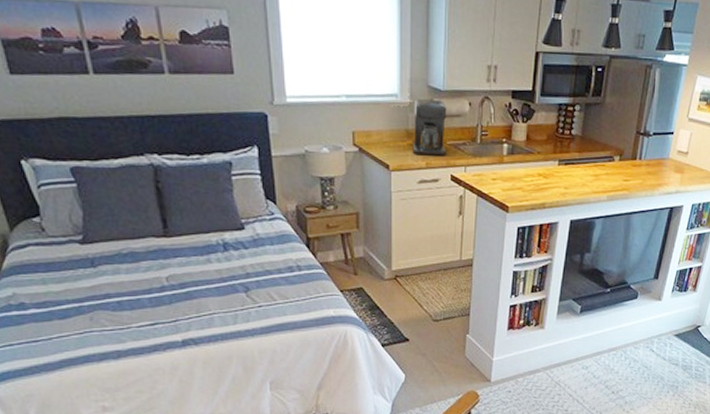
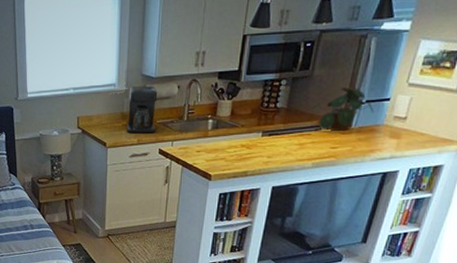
potted plant: none [601,118,661,164] -> present [308,88,374,132]

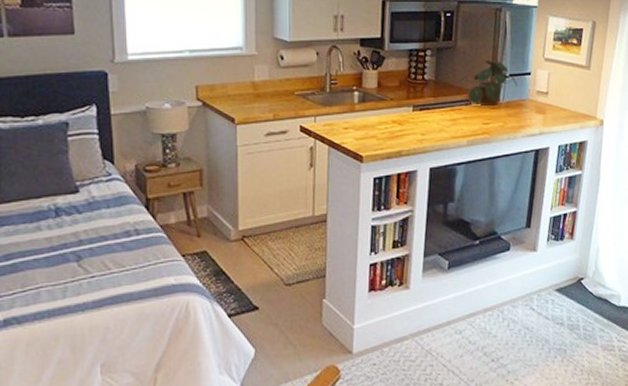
coffee maker: present [126,86,158,134] -> none [258,51,295,107]

